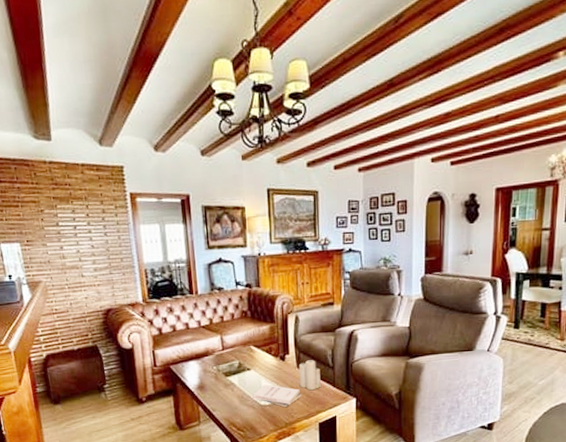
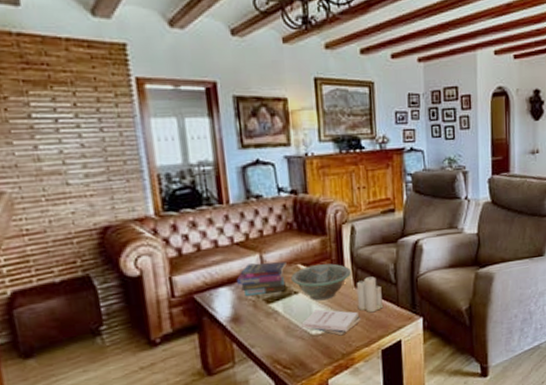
books: none [203,343,242,369] -> present [237,261,287,296]
decorative bowl: none [245,347,294,377] -> present [291,263,351,301]

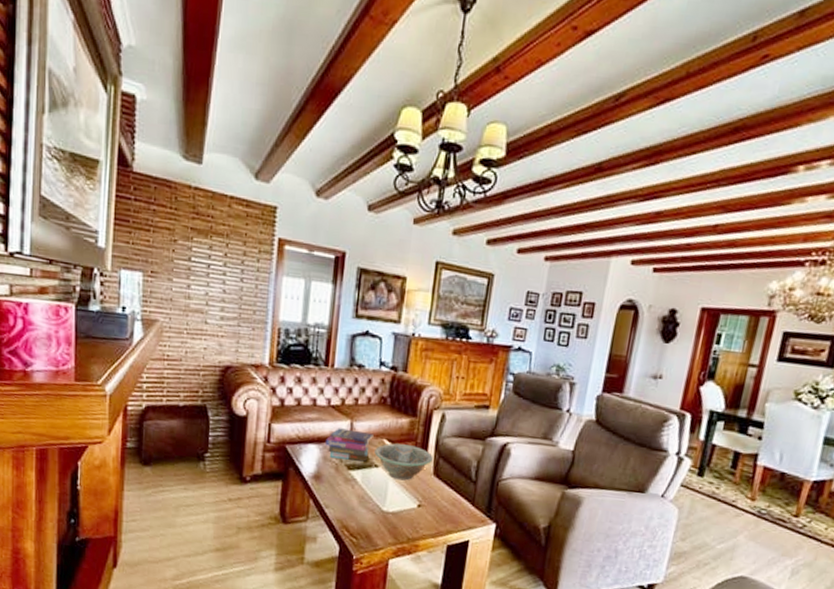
books: present [301,309,361,336] -> none [375,487,434,520]
candle: present [356,275,384,313] -> none [432,467,460,506]

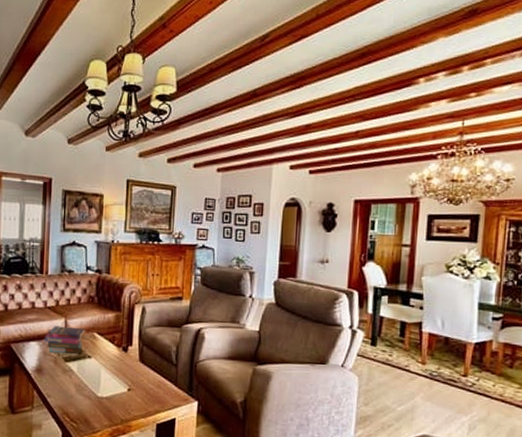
decorative bowl: present [374,443,433,481] -> none [87,336,138,368]

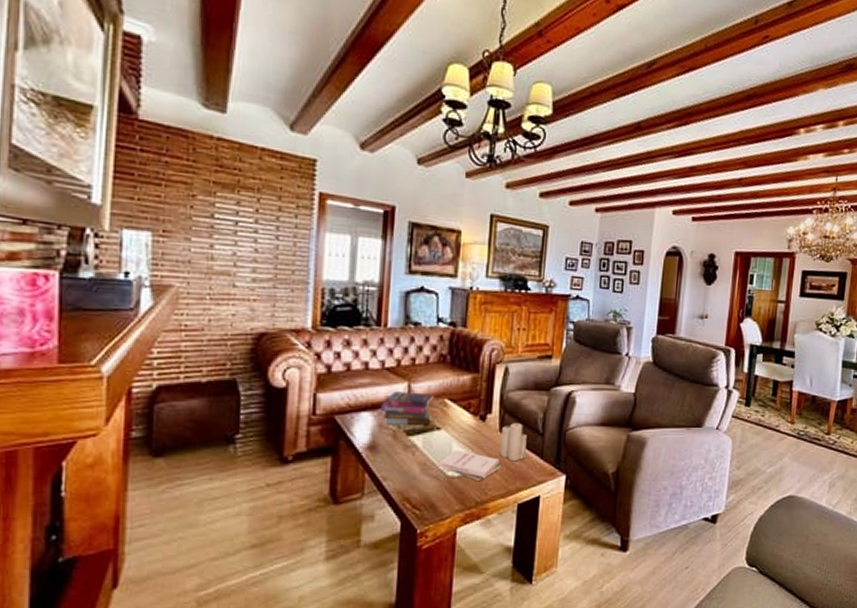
books: none [90,375,142,403] -> present [438,449,502,482]
candle: none [140,353,163,388] -> present [499,422,527,462]

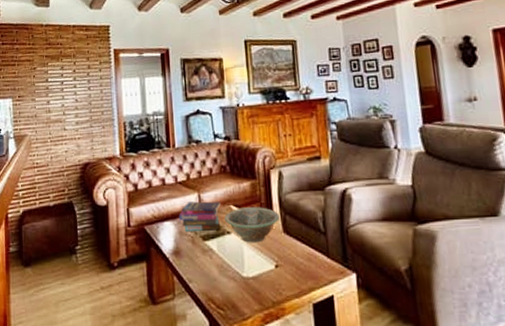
decorative bowl: none [436,402,498,441] -> present [224,207,279,243]
books: present [438,449,502,482] -> none [233,251,291,282]
candle: present [499,422,527,462] -> none [285,222,314,262]

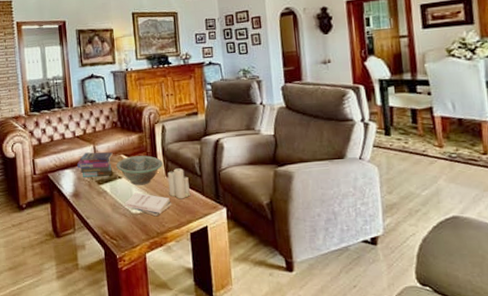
books: none [233,251,291,282] -> present [124,192,172,217]
candle: none [285,222,314,262] -> present [167,167,191,199]

